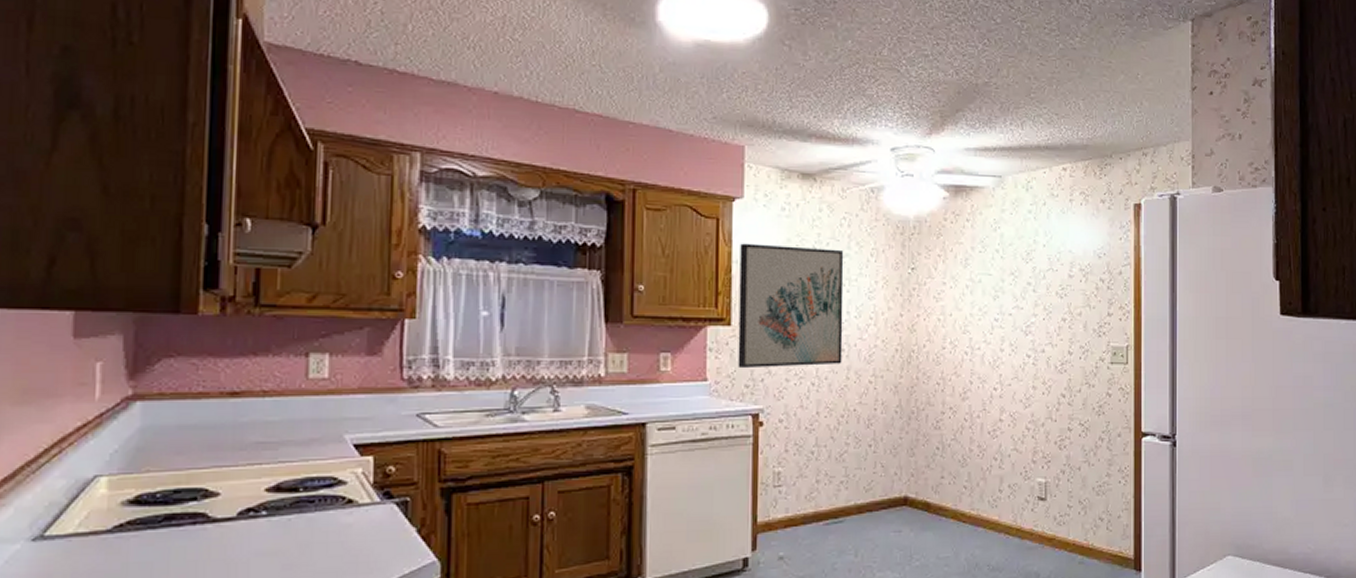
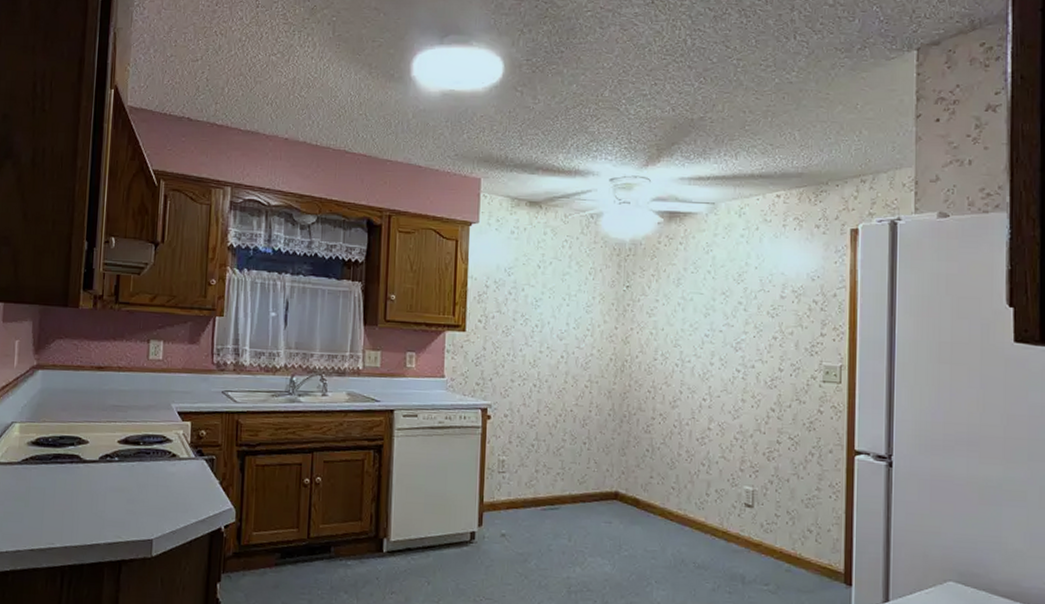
wall art: present [738,243,844,369] -> none [470,261,565,370]

